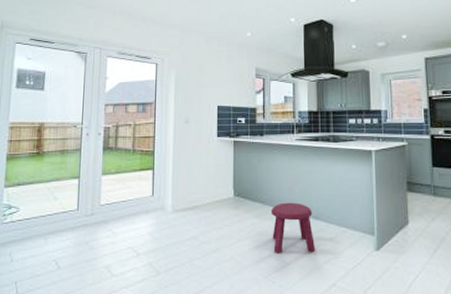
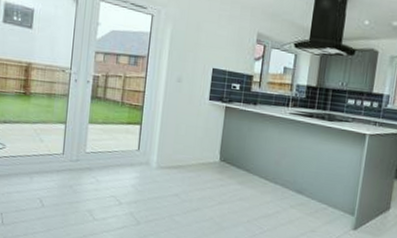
stool: present [270,202,316,255] -> none [252,173,296,224]

